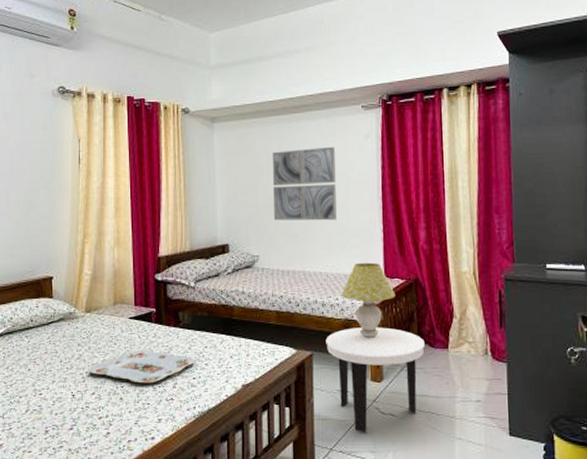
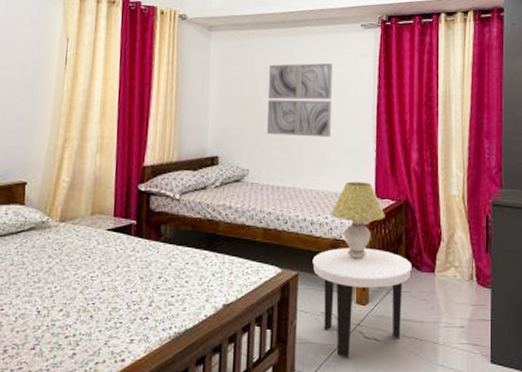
serving tray: present [88,350,194,384] -> none [57,264,174,301]

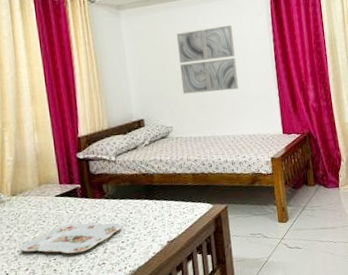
serving tray: none [57,264,174,301] -> present [19,222,121,254]
side table: present [312,248,412,359] -> none [237,176,320,267]
table lamp: present [331,181,385,259] -> none [247,122,293,187]

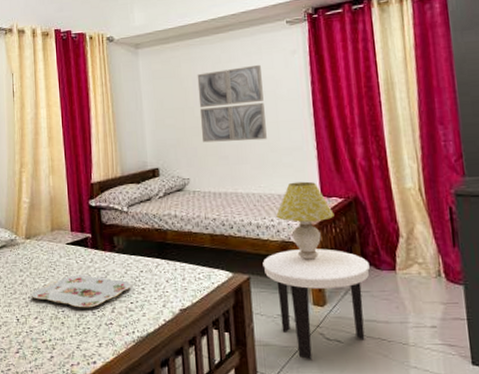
side table: none [237,176,320,267] -> present [262,248,370,360]
table lamp: none [247,122,293,187] -> present [276,181,334,260]

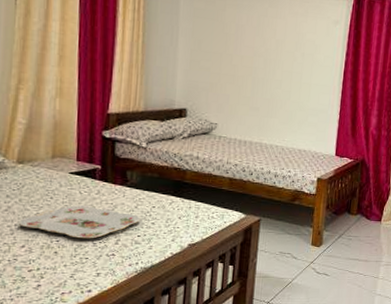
wall art: present [197,64,267,143] -> none [237,22,304,99]
side table: present [262,248,370,360] -> none [274,198,362,289]
table lamp: present [276,181,334,260] -> none [294,140,343,208]

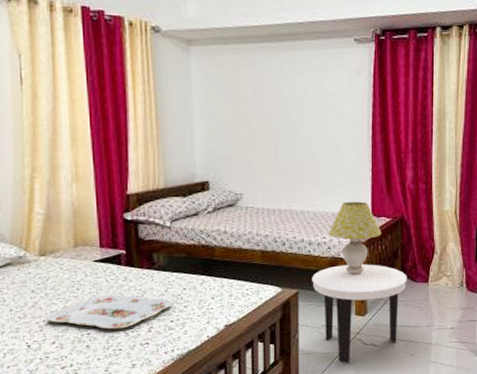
side table: none [274,198,362,289] -> present [312,264,407,364]
table lamp: none [294,140,343,208] -> present [328,201,382,275]

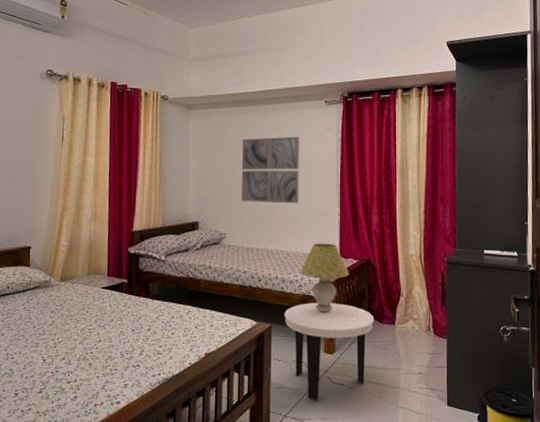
serving tray: present [46,294,171,330] -> none [60,318,161,350]
wall art: none [257,80,325,159] -> present [241,136,299,204]

